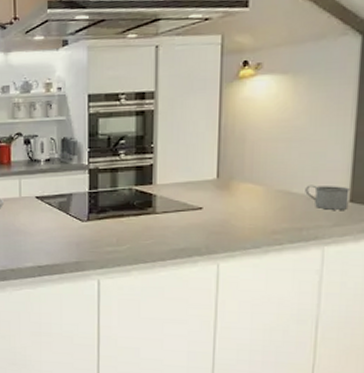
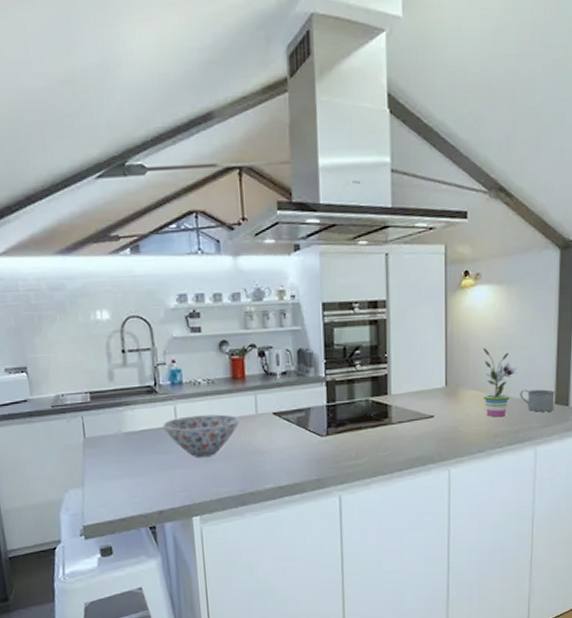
potted plant: none [261,140,305,213] -> present [482,347,519,417]

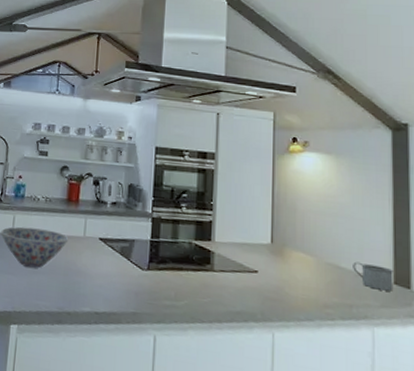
potted plant: present [482,347,519,417] -> none [311,212,351,287]

